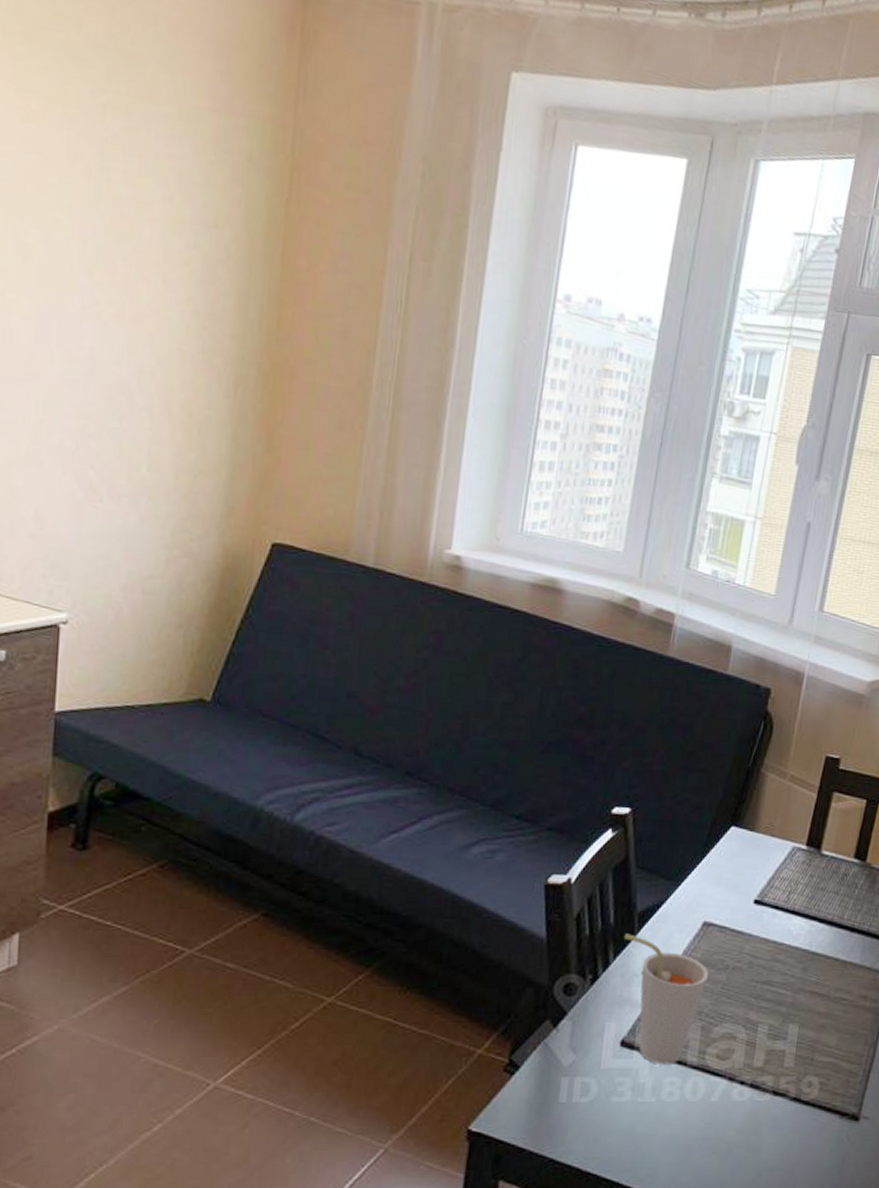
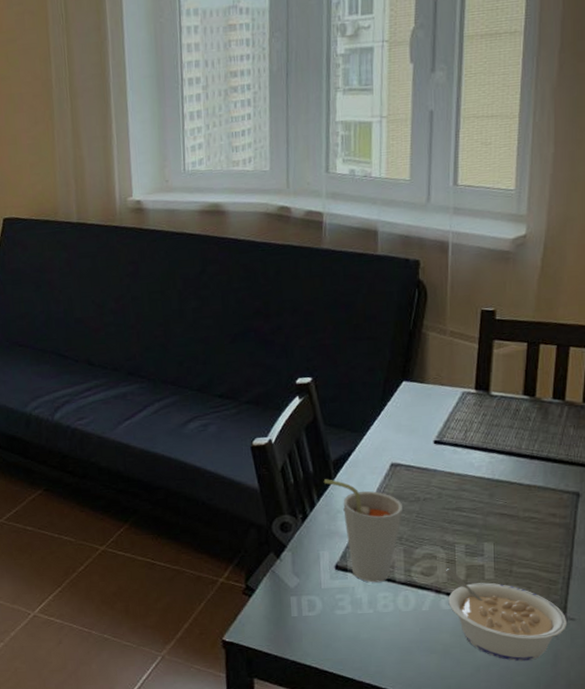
legume: none [740,1052,861,1166] -> present [445,568,568,662]

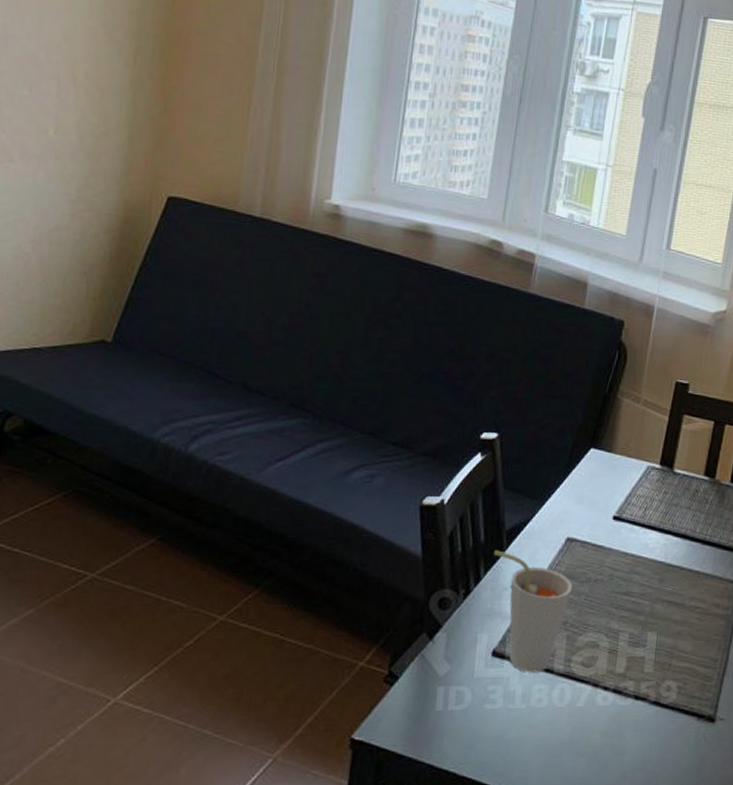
legume: present [445,568,568,662] -> none [604,659,717,766]

